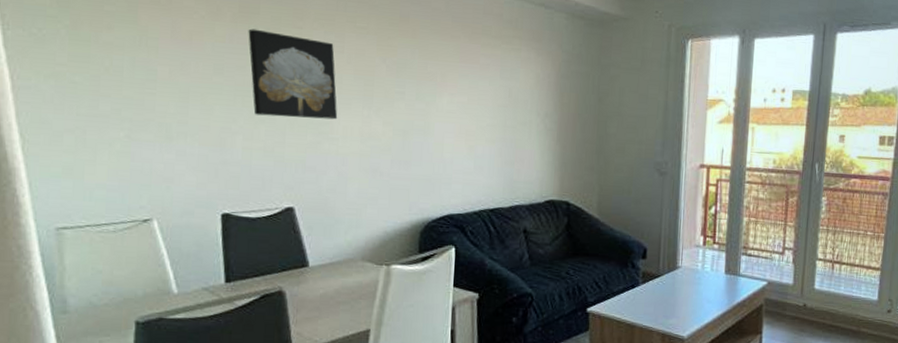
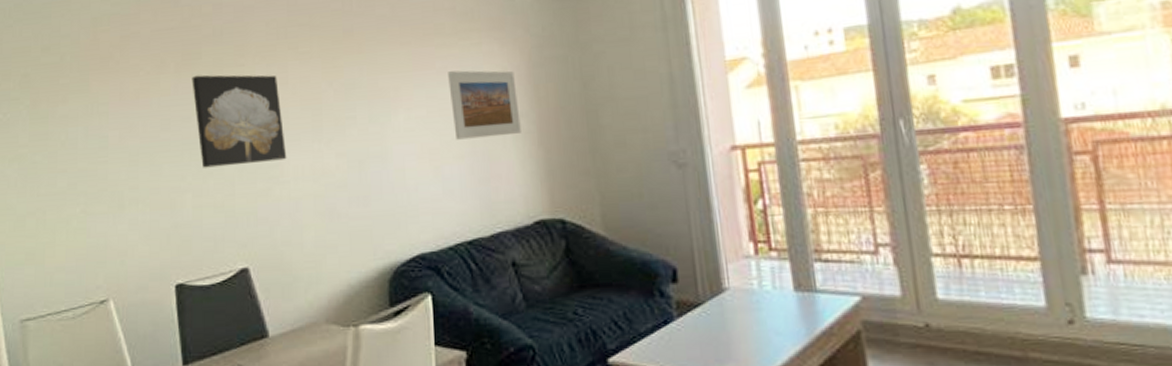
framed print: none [489,68,545,130] -> present [448,70,521,140]

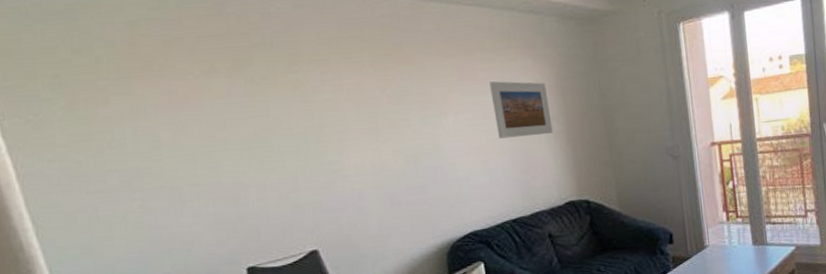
wall art: present [192,74,287,168] -> none [244,80,347,165]

